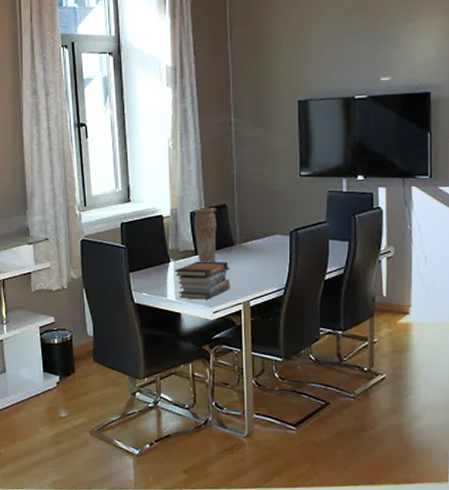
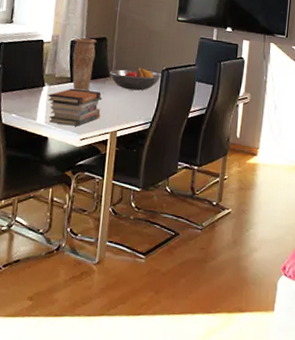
fruit bowl: none [234,231,289,256] -> present [109,67,161,91]

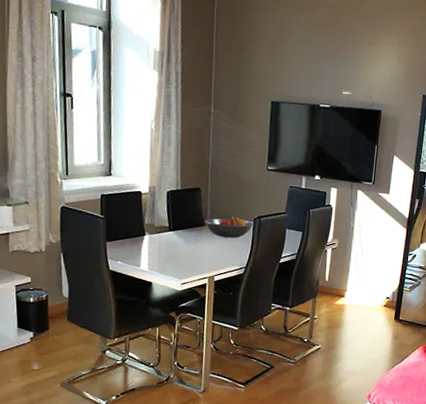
book stack: present [47,88,102,126] -> none [149,237,199,272]
vase: present [72,37,97,92] -> none [169,188,191,240]

